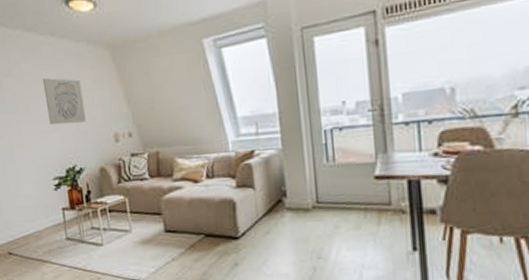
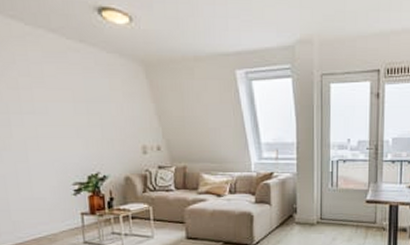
wall art: present [42,77,86,125] -> none [66,83,113,132]

